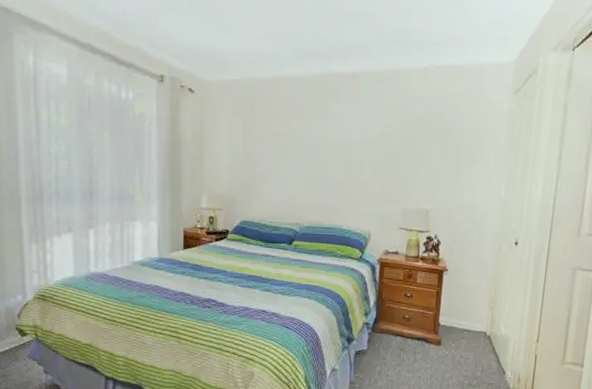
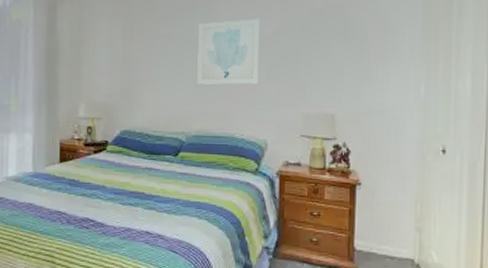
wall art: none [310,122,369,182] -> present [197,19,260,85]

